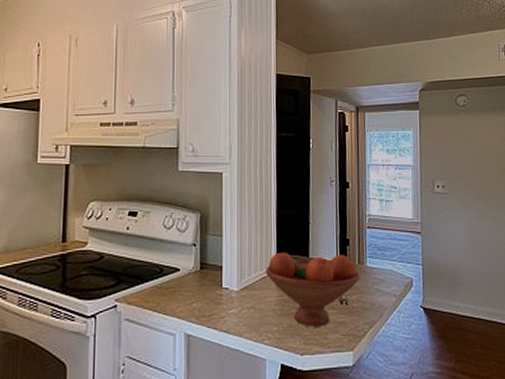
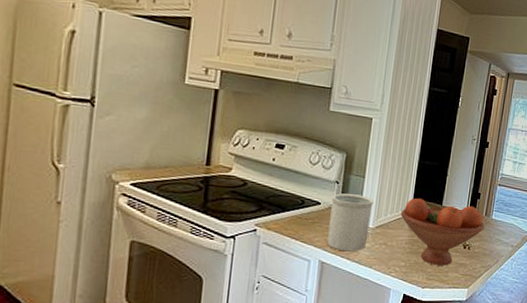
utensil holder: none [190,256,235,321] -> present [327,193,374,252]

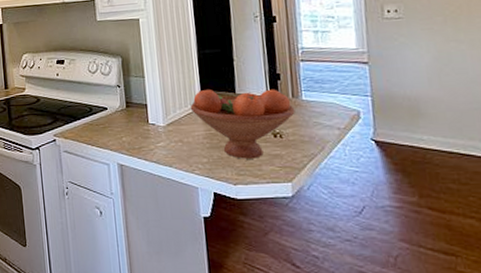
utensil holder: present [327,193,374,252] -> none [116,95,161,153]

